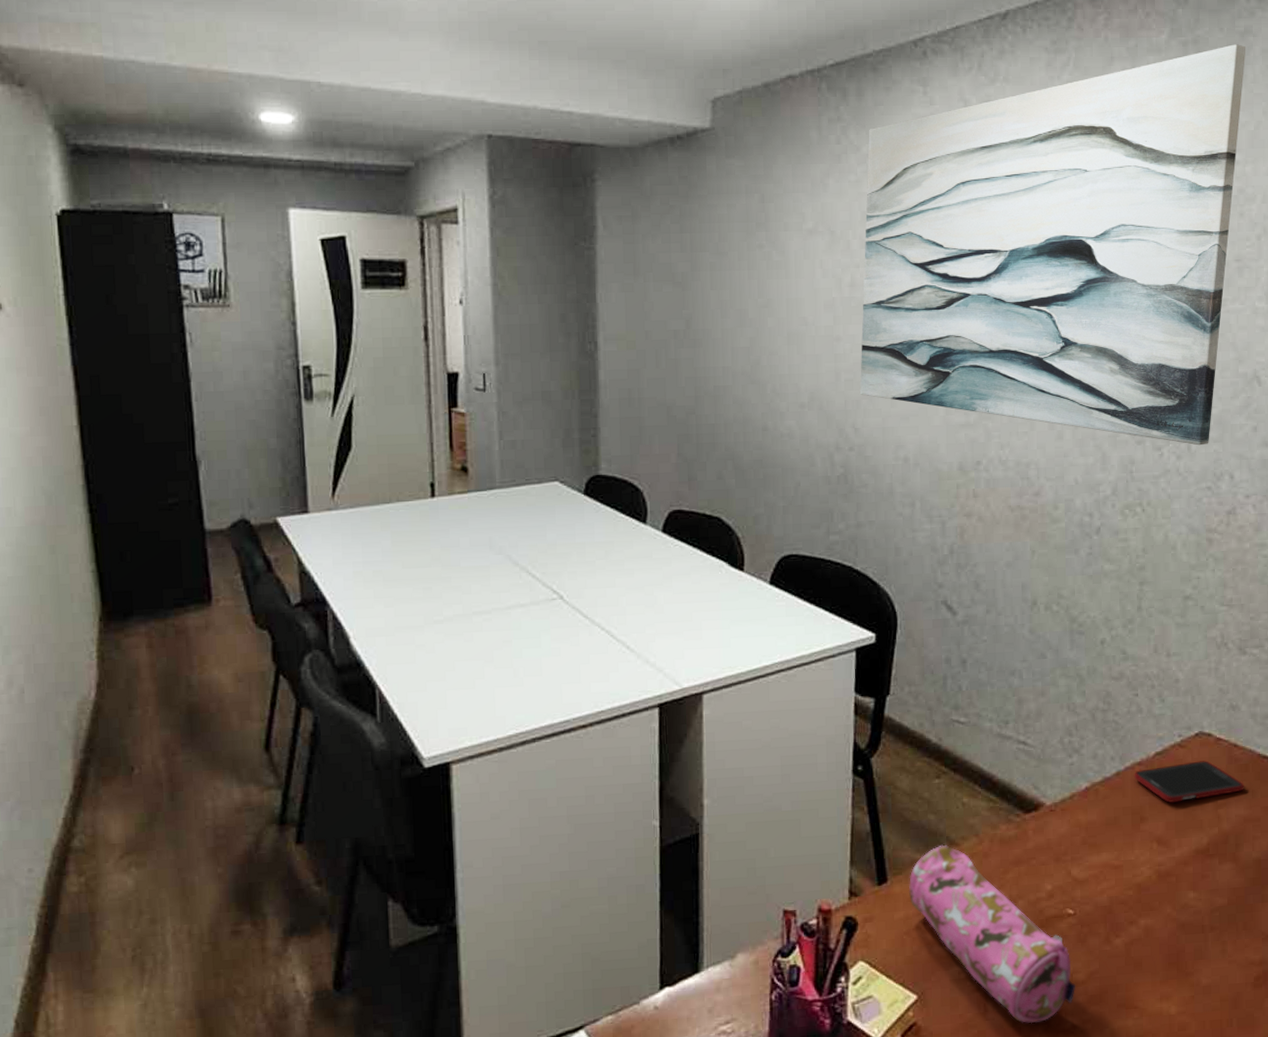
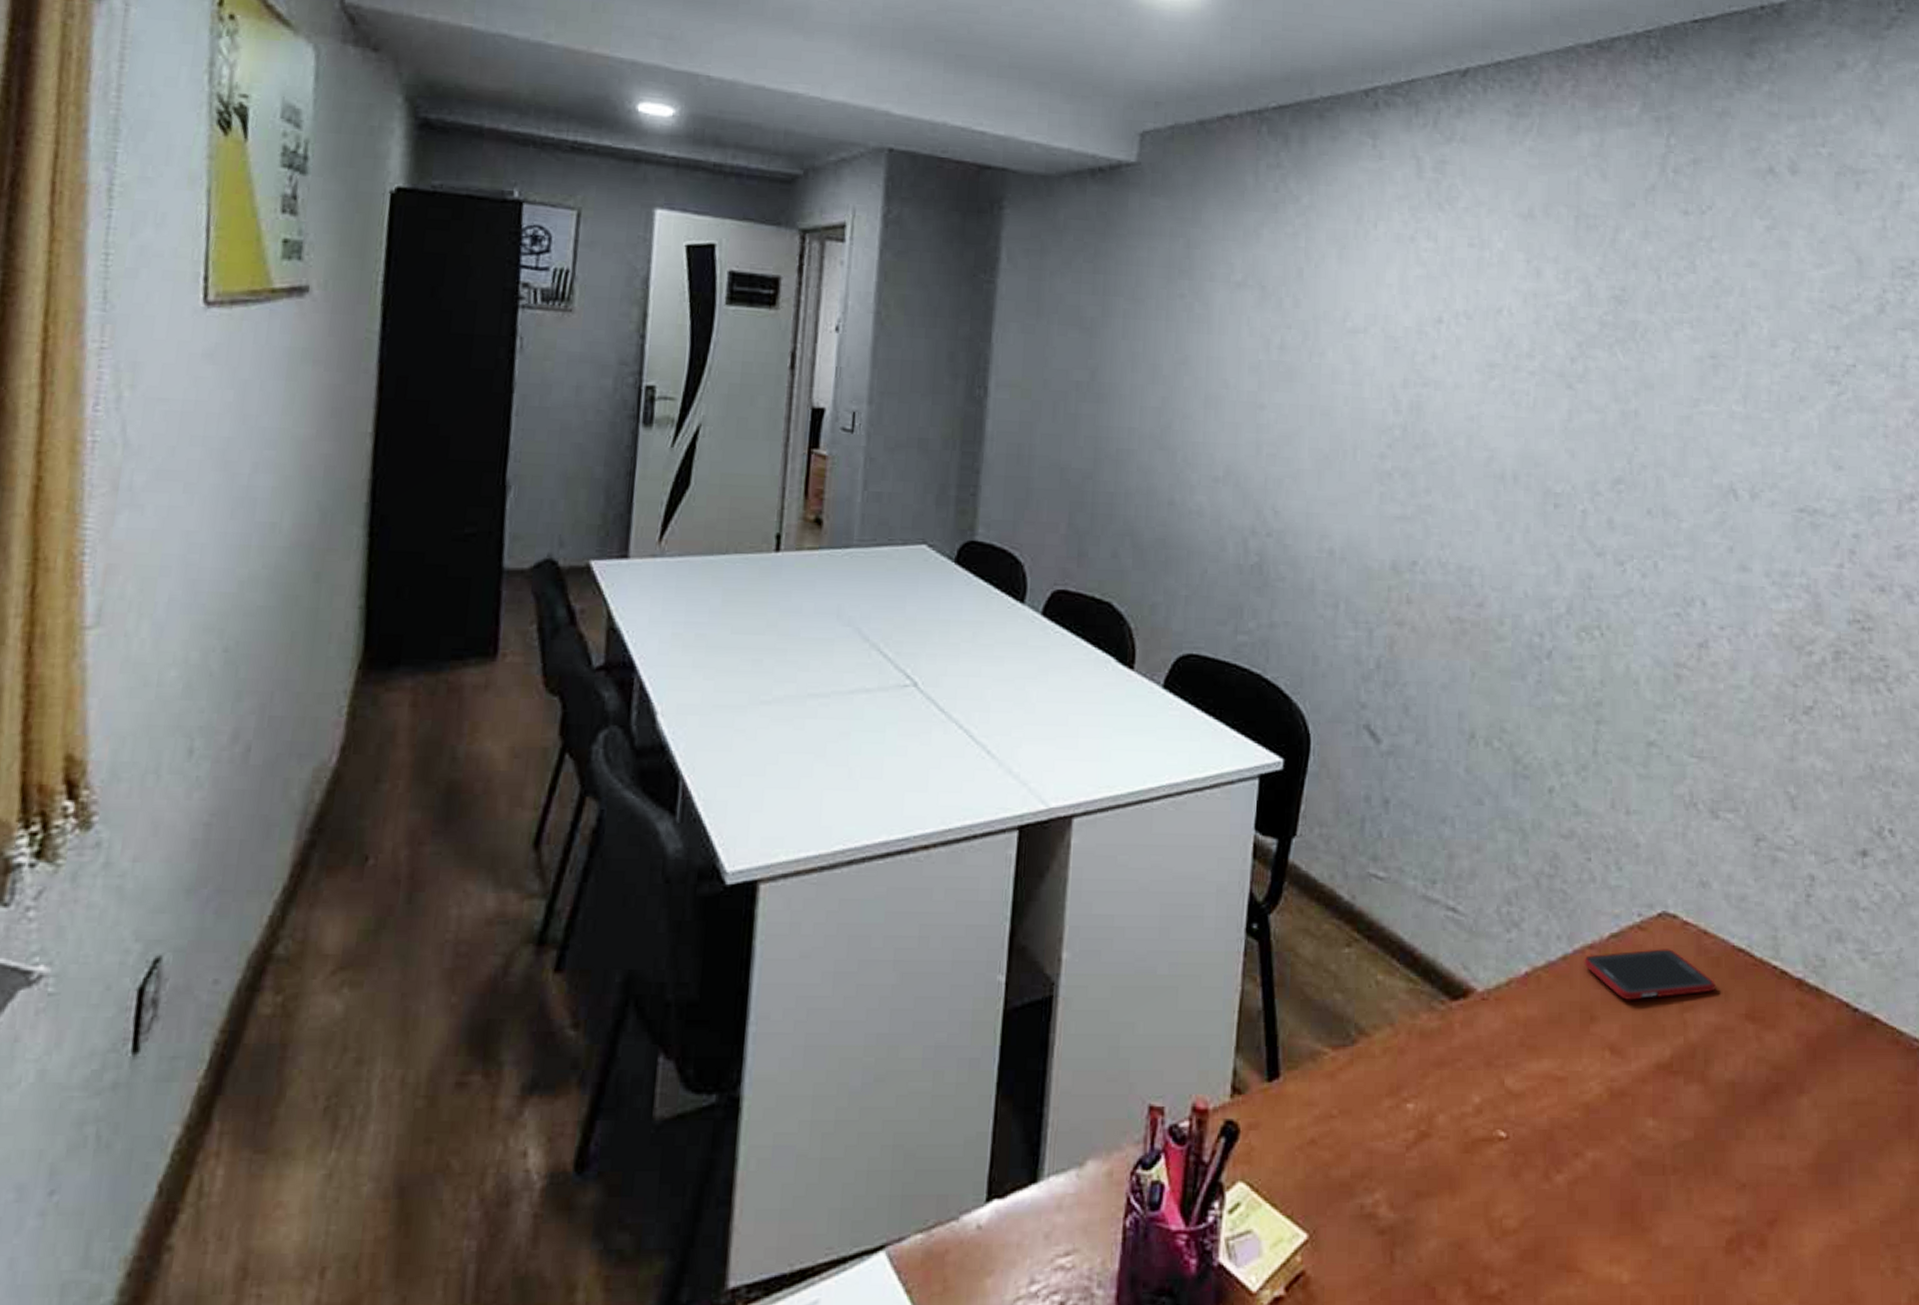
wall art: present [859,44,1246,446] -> none [1282,124,1724,564]
pencil case: present [908,844,1076,1024] -> none [1304,1033,1506,1284]

